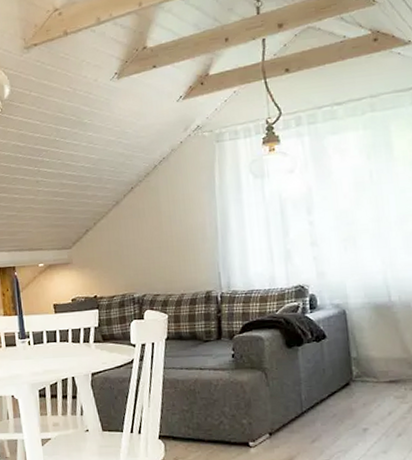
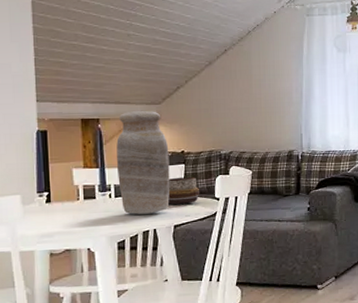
vase: none [32,256,86,362] -> present [116,111,170,215]
decorative bowl: none [83,323,116,352] -> present [167,177,200,205]

